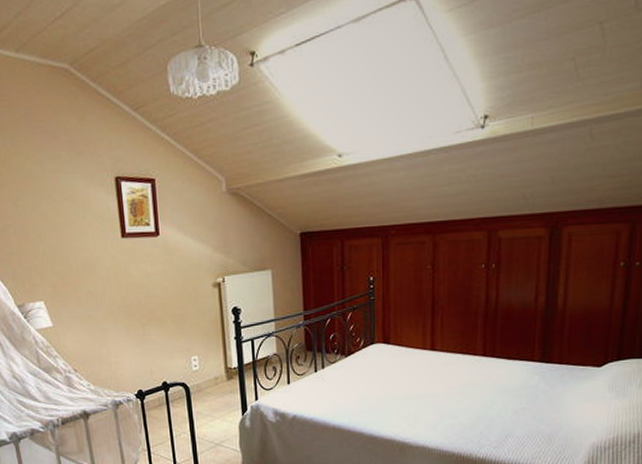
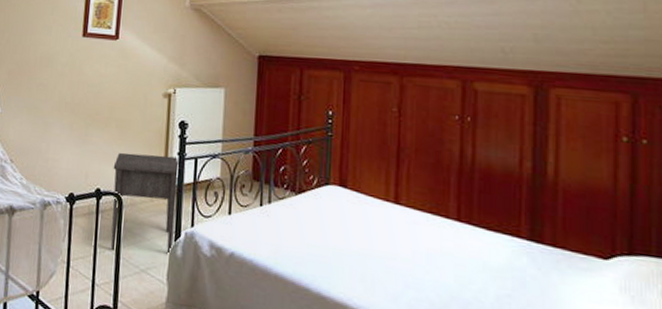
nightstand: none [175,341,242,432] -> present [110,152,180,255]

